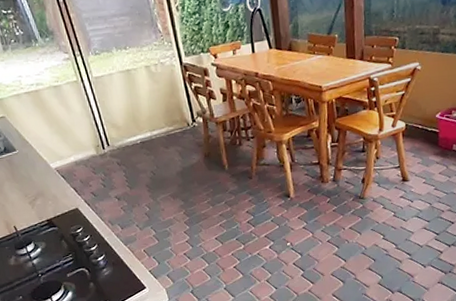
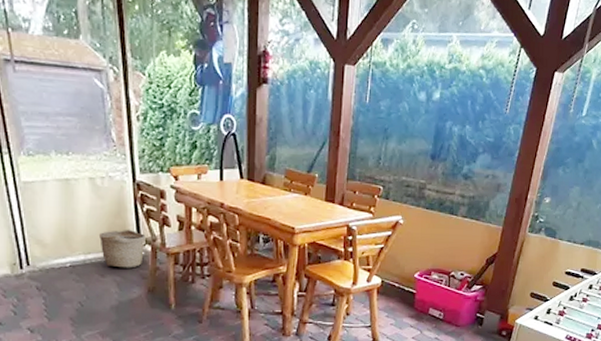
basket: none [159,105,197,139] -> present [98,229,146,268]

